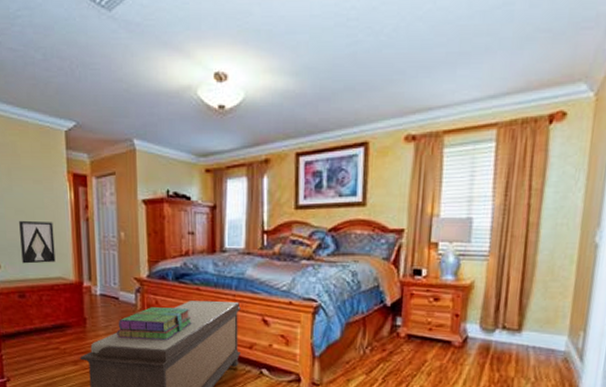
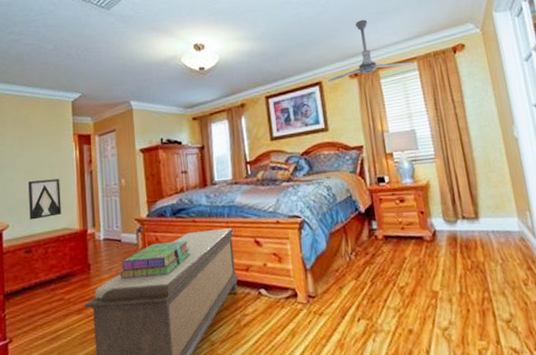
ceiling fan: none [377,62,493,144] -> present [328,20,414,82]

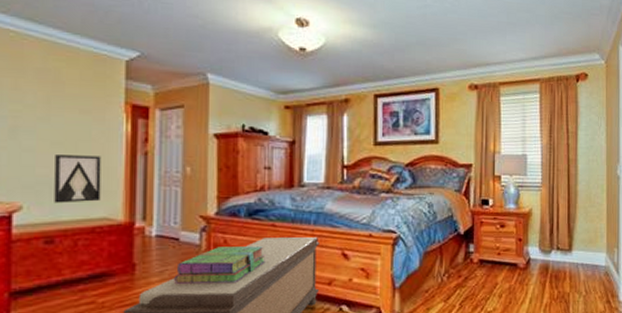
ceiling fan: present [328,20,414,82] -> none [446,28,537,91]

